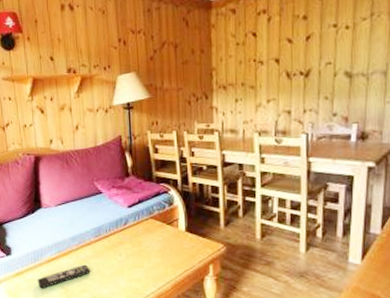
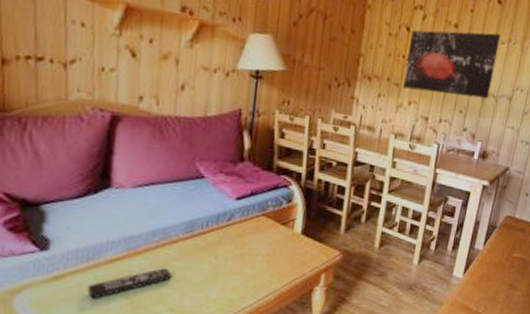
wall art: none [258,11,360,89] -> present [403,30,501,99]

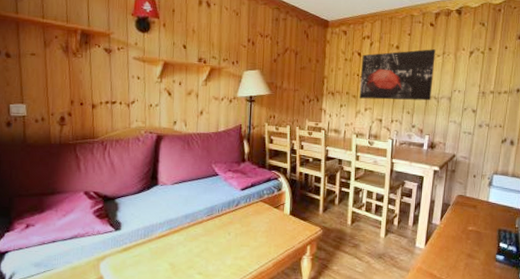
remote control: present [87,268,172,299] -> none [144,242,199,265]

